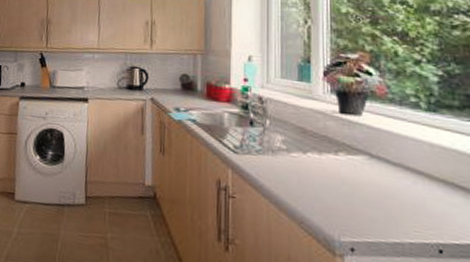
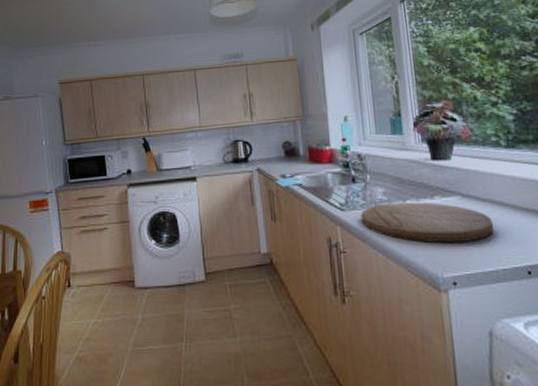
cutting board: none [255,152,403,207] -> present [361,202,493,244]

